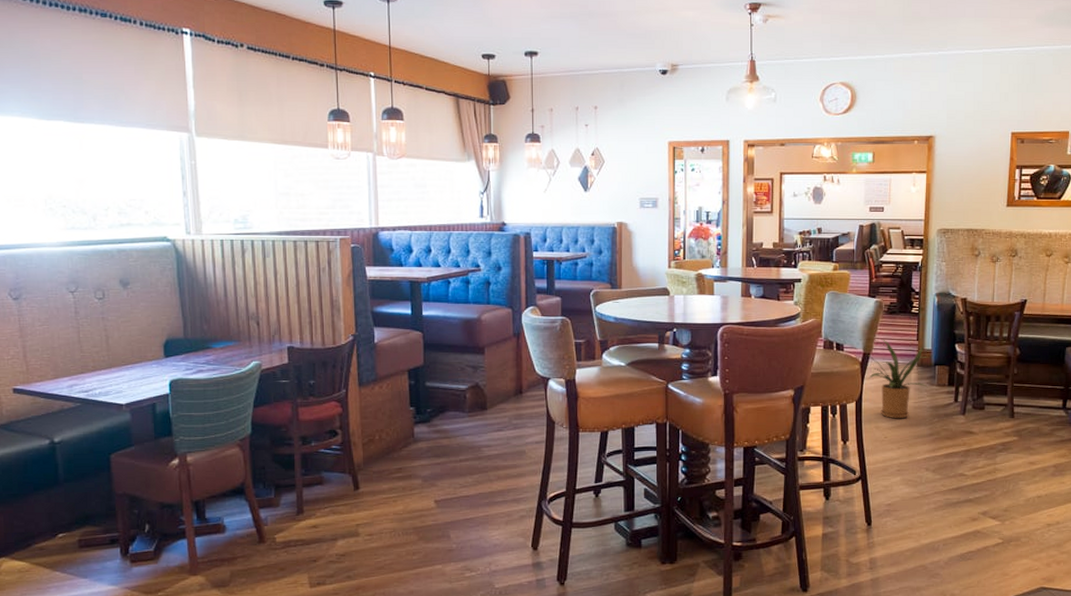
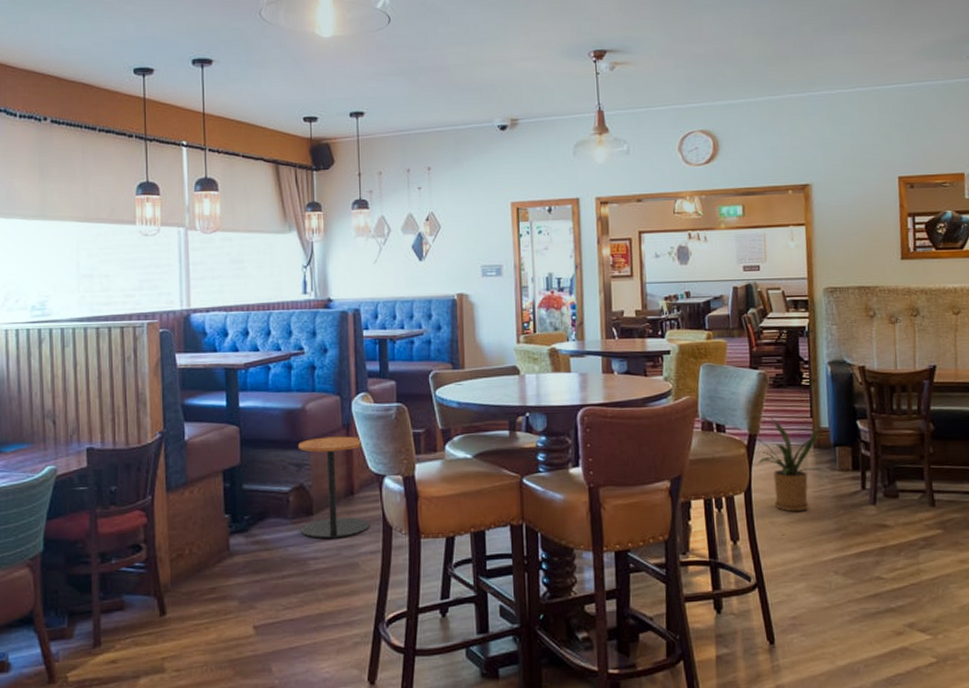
side table: none [475,343,535,430] -> present [298,436,369,539]

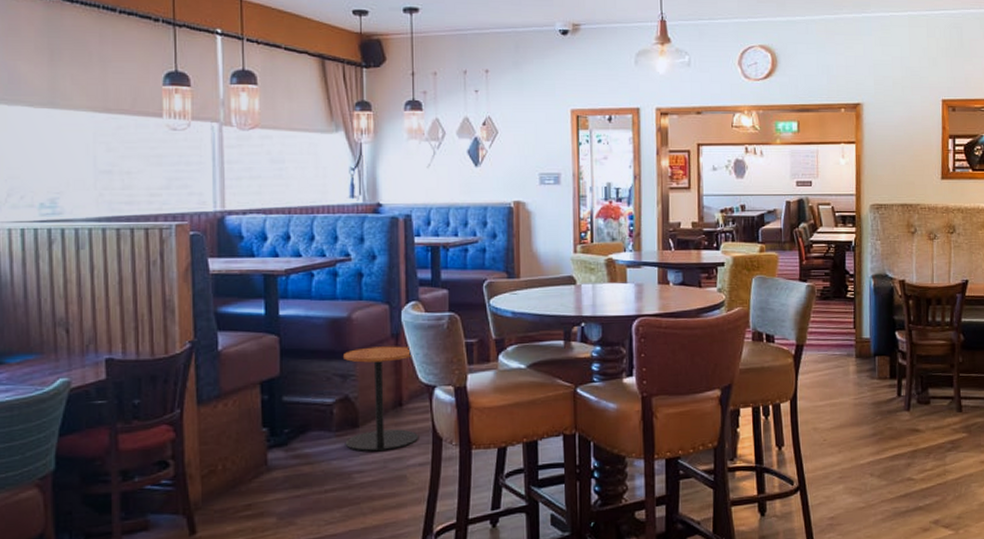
house plant: present [755,417,828,512] -> none [802,328,869,419]

